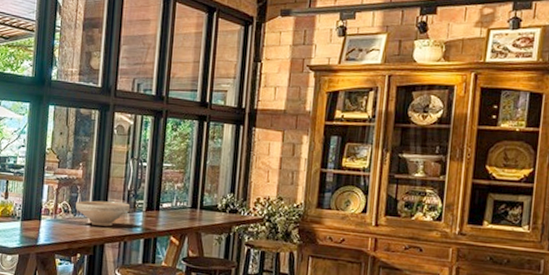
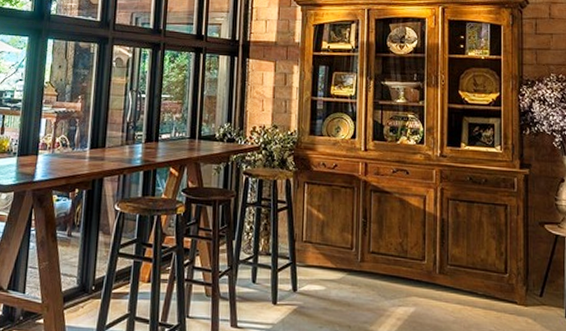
decorative bowl: present [76,200,131,227] -> none [74,133,130,160]

